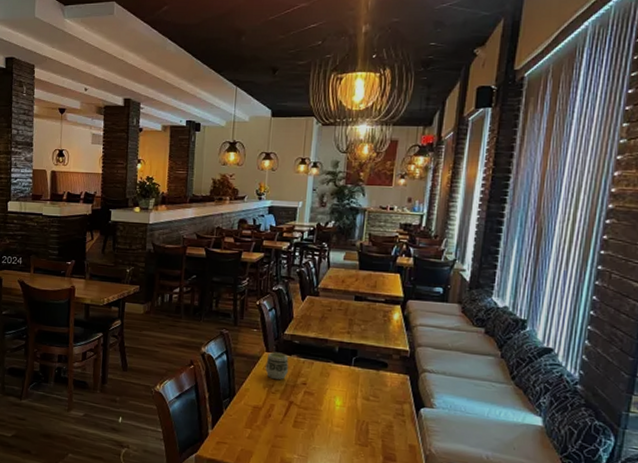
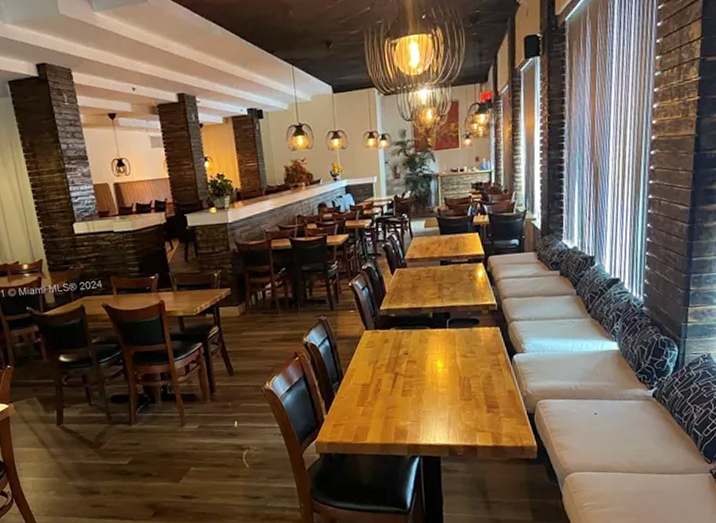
cup: present [265,352,289,380] -> none [367,328,389,355]

